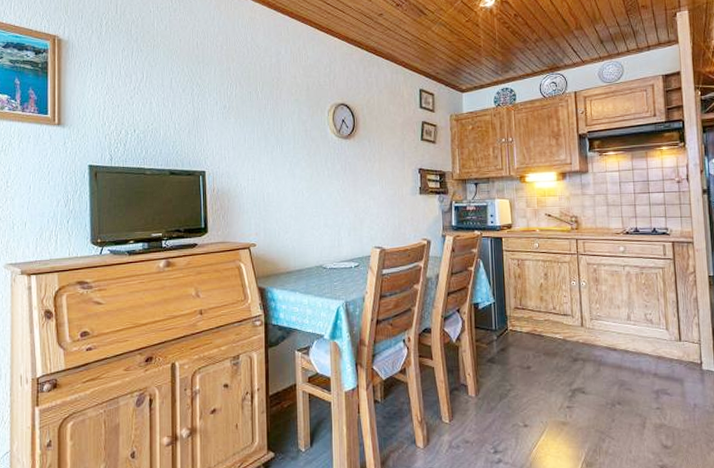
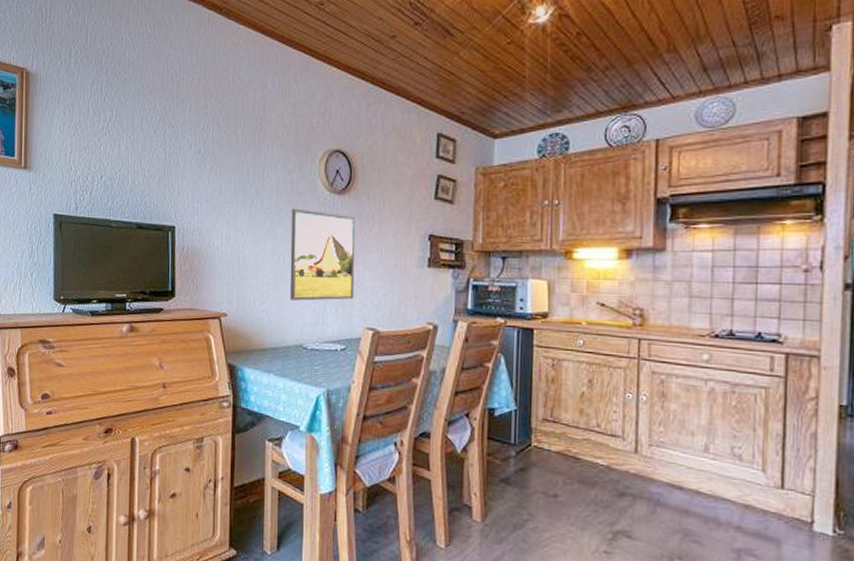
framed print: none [307,151,363,228] -> present [289,208,356,301]

